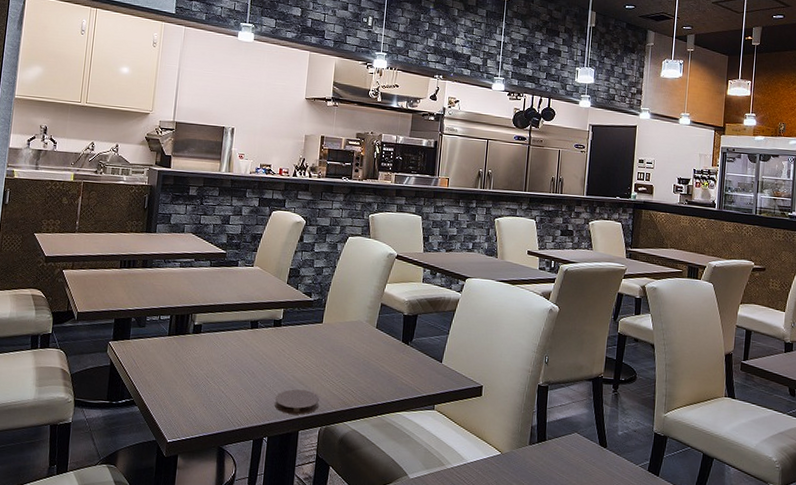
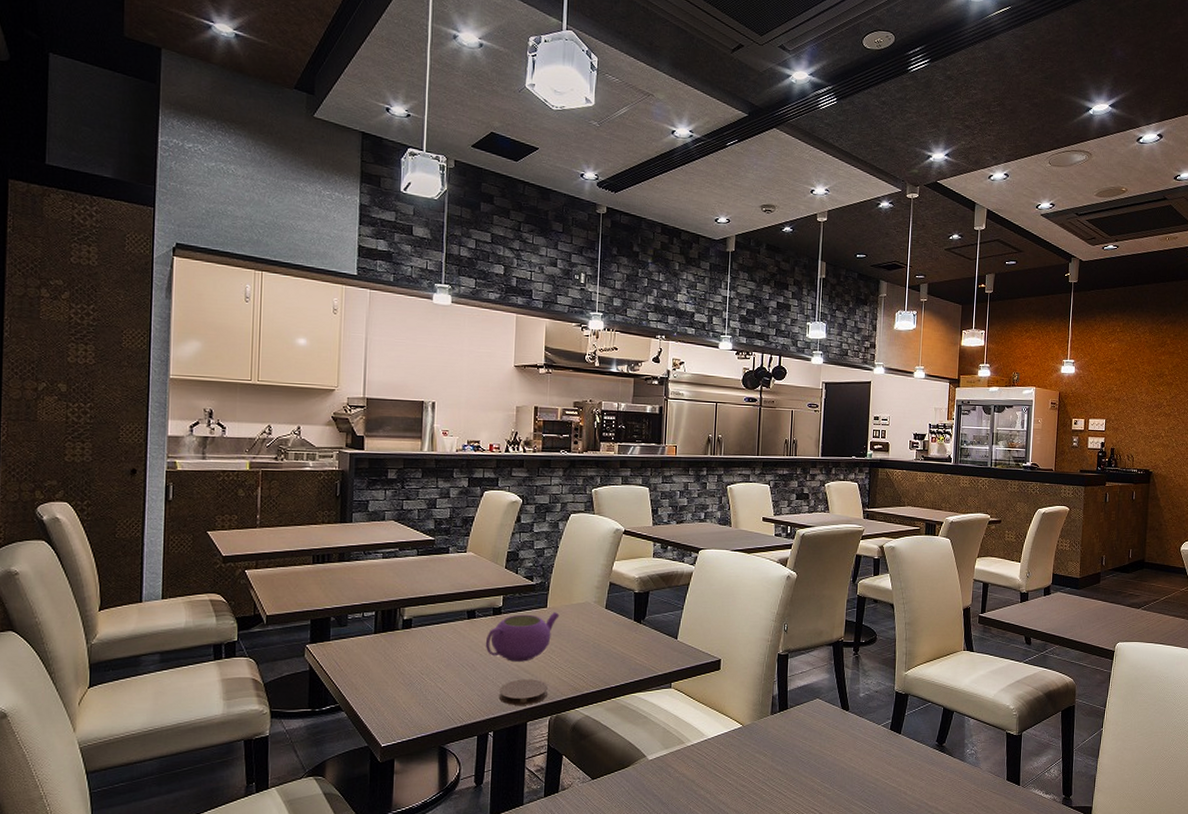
teapot: none [265,328,334,373] -> present [485,612,560,662]

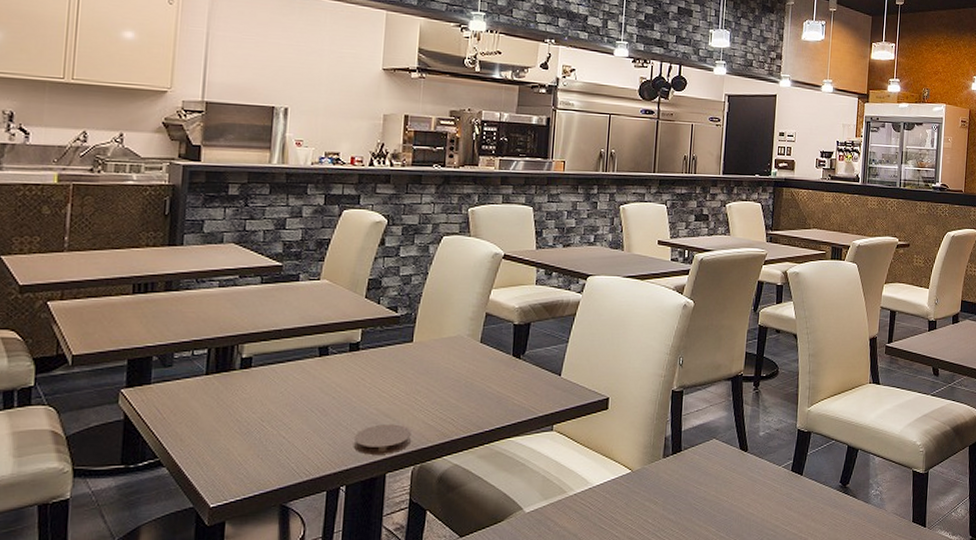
teapot: present [485,612,560,662] -> none [339,347,427,405]

